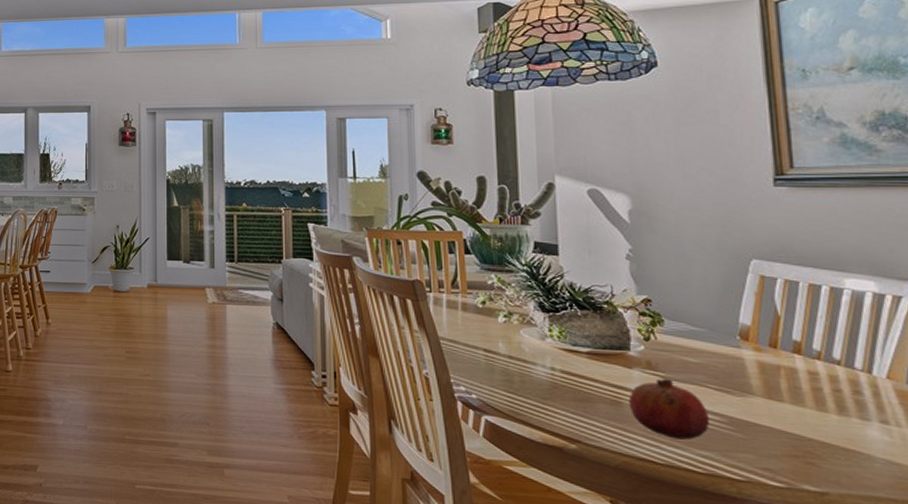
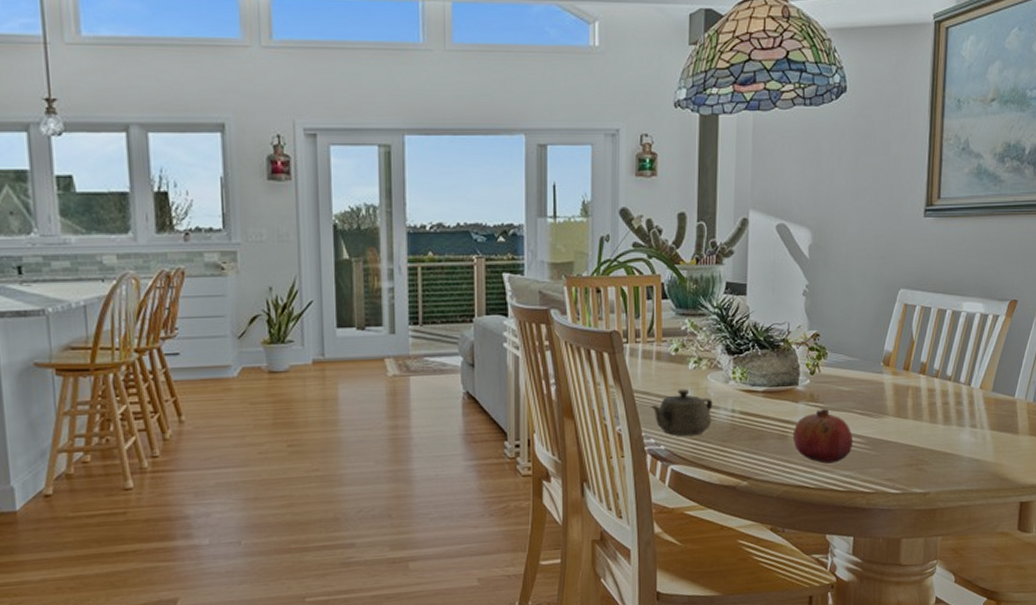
teapot: none [457,341,529,390] -> present [649,389,713,437]

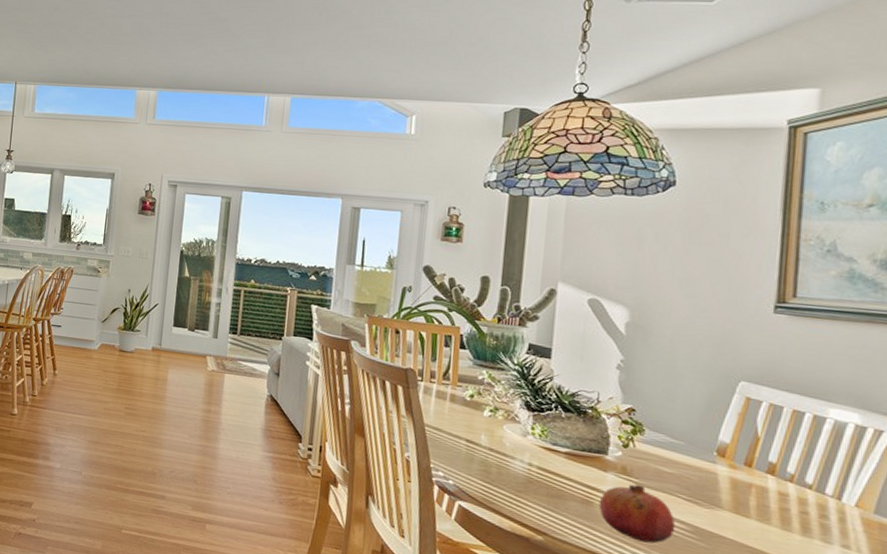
teapot: present [649,389,713,437] -> none [440,432,508,480]

